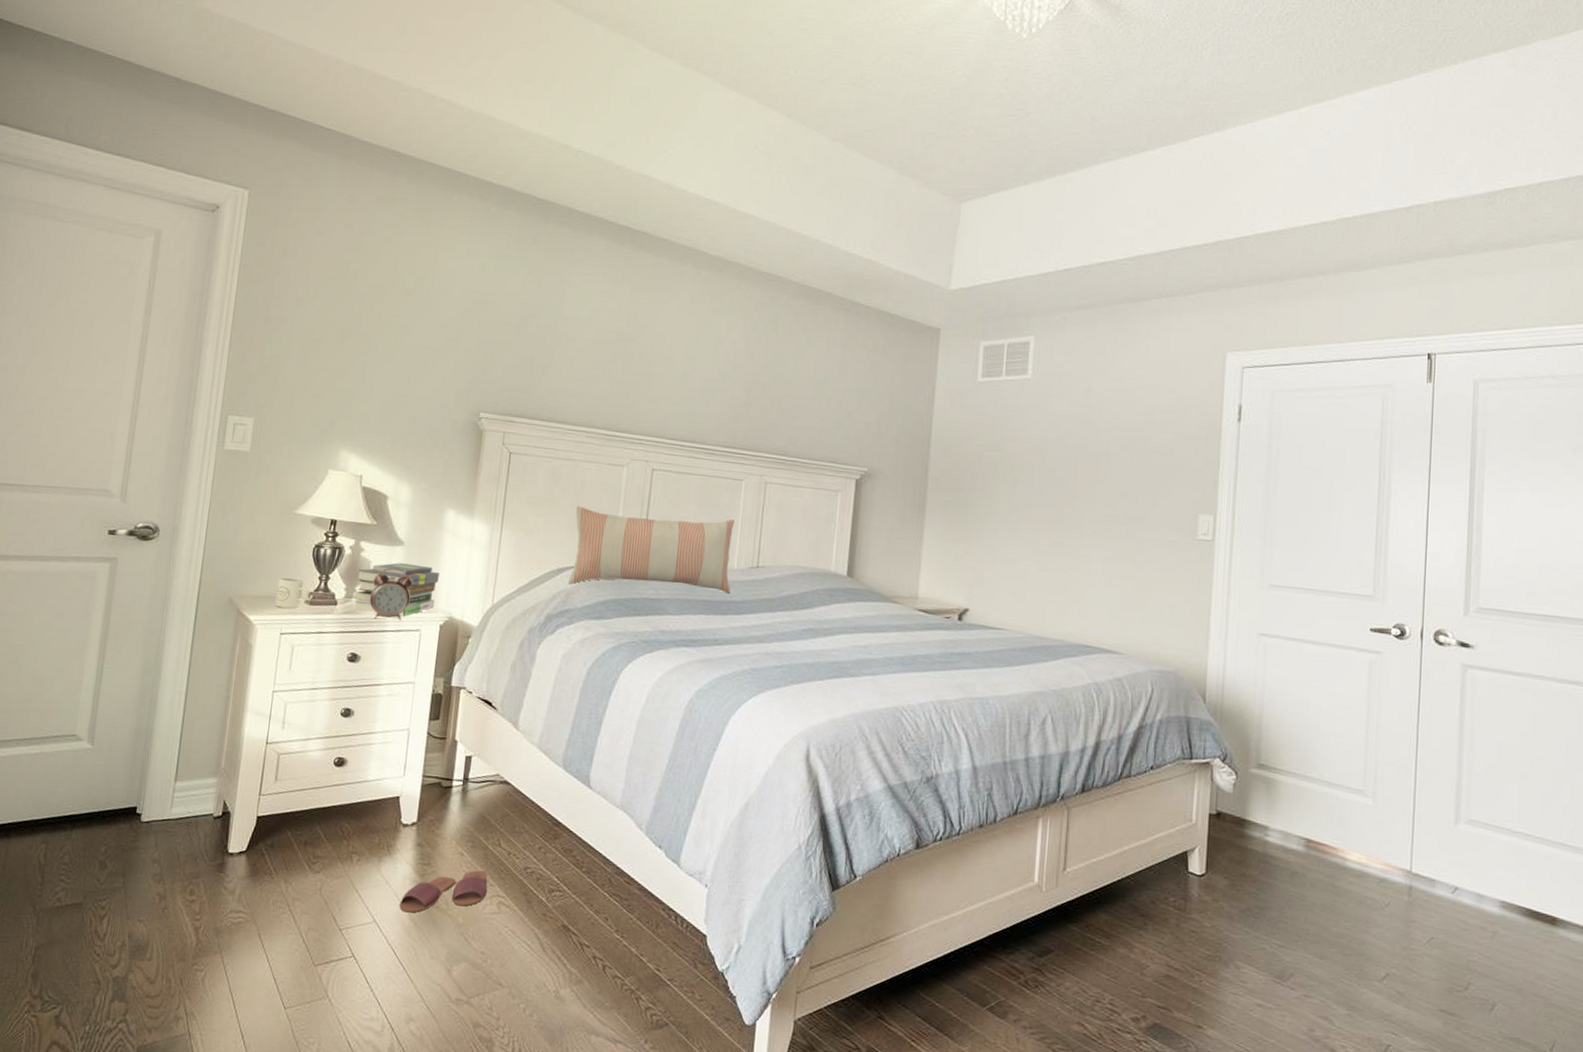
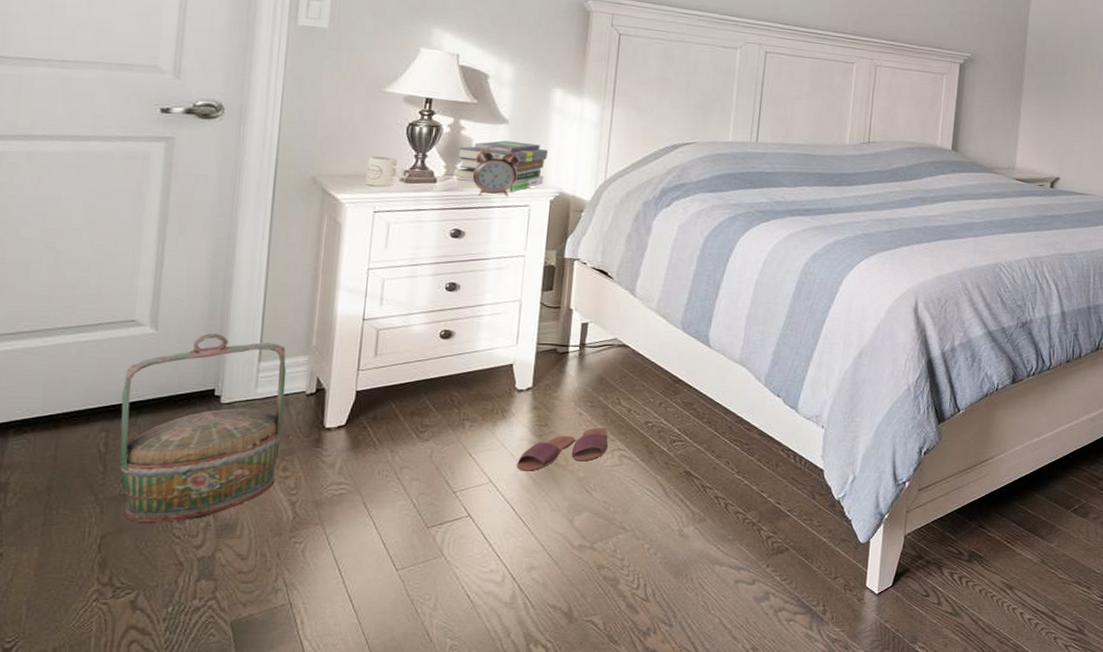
decorative basket: none [54,751,199,939] -> present [120,333,287,522]
pillow: present [568,505,734,594] -> none [682,85,846,167]

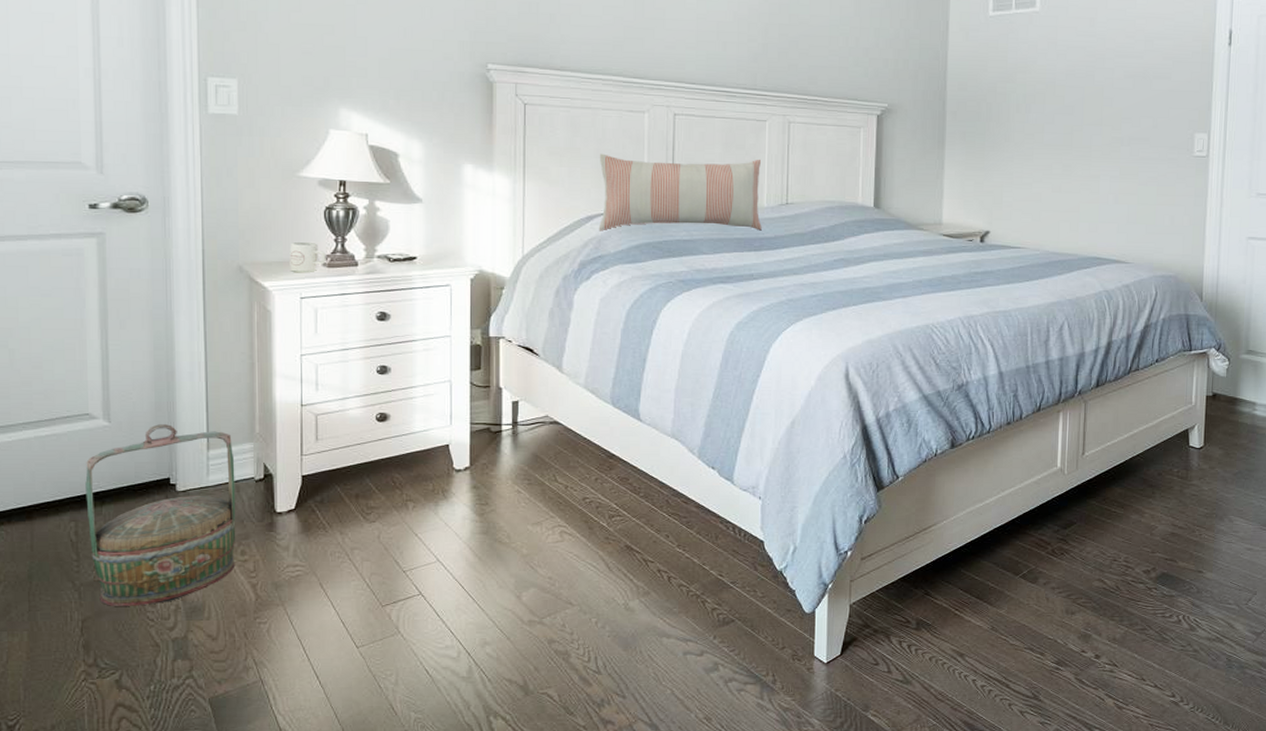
books: present [456,140,548,193] -> none [376,220,464,273]
alarm clock: present [472,145,520,196] -> none [392,225,437,277]
slippers: present [517,428,608,471] -> none [462,505,548,549]
pillow: none [682,85,846,167] -> present [598,153,762,231]

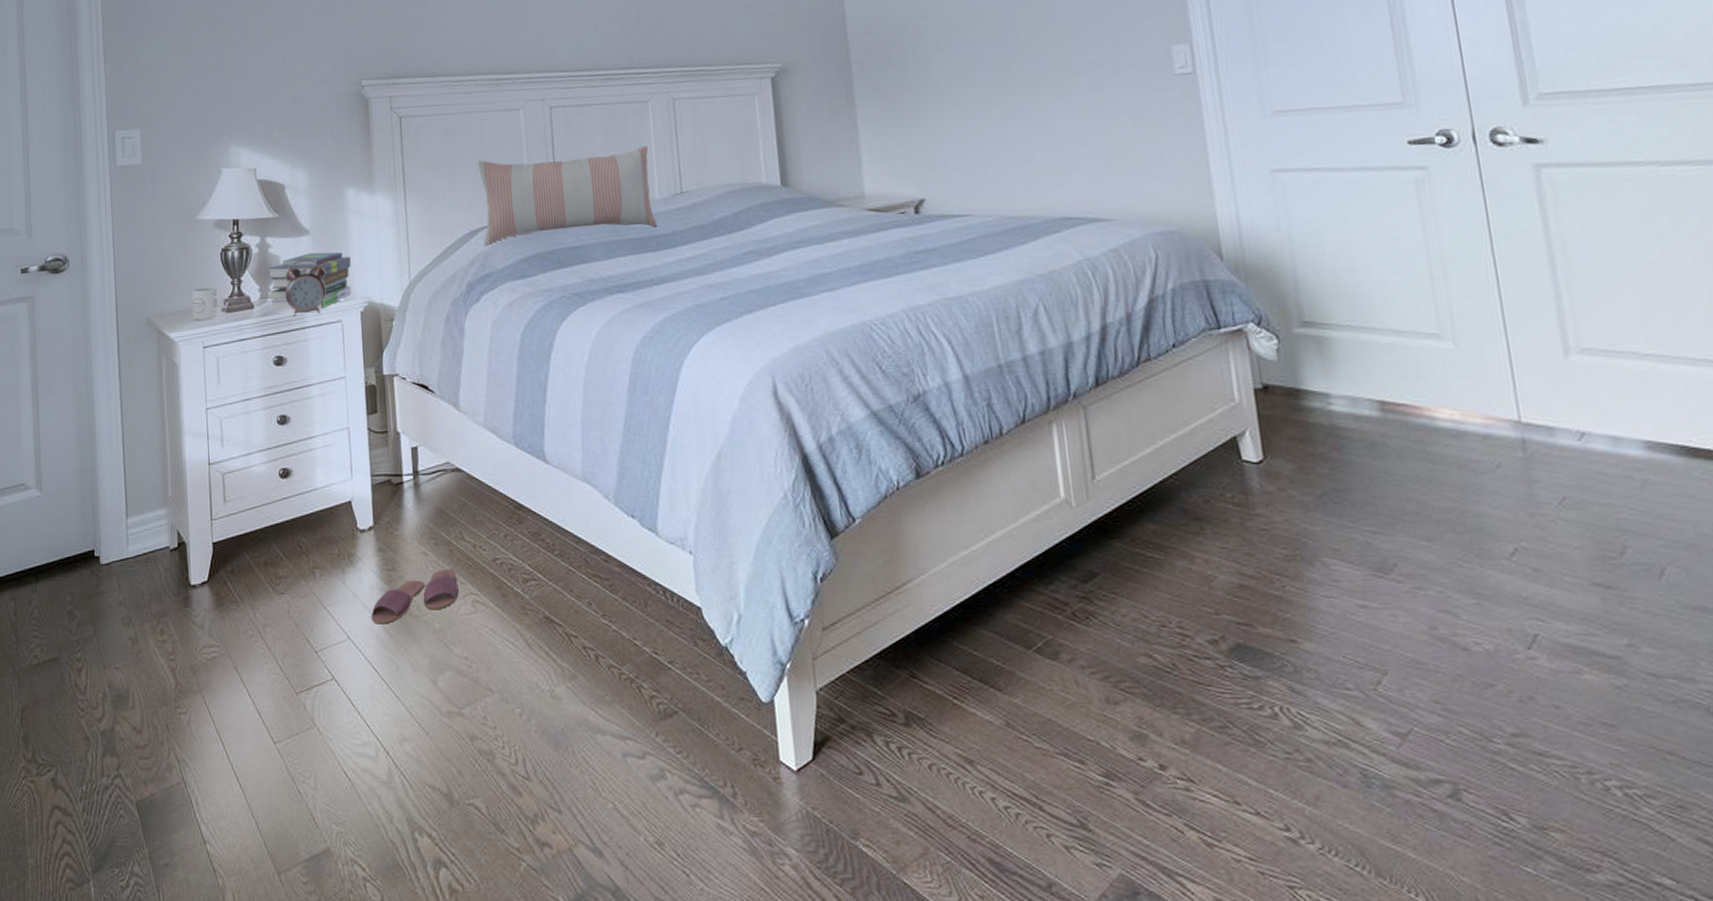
decorative basket: present [85,424,236,606] -> none [22,491,156,694]
books: none [376,220,464,273] -> present [269,252,351,311]
alarm clock: none [392,225,437,277] -> present [284,259,327,316]
slippers: none [462,505,548,549] -> present [371,569,459,624]

